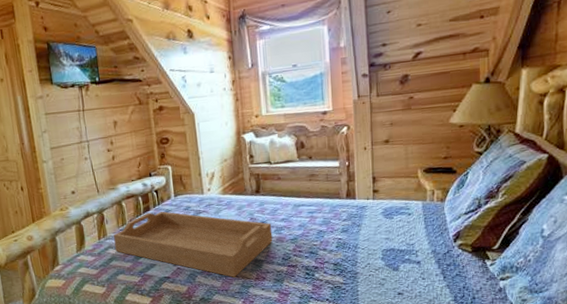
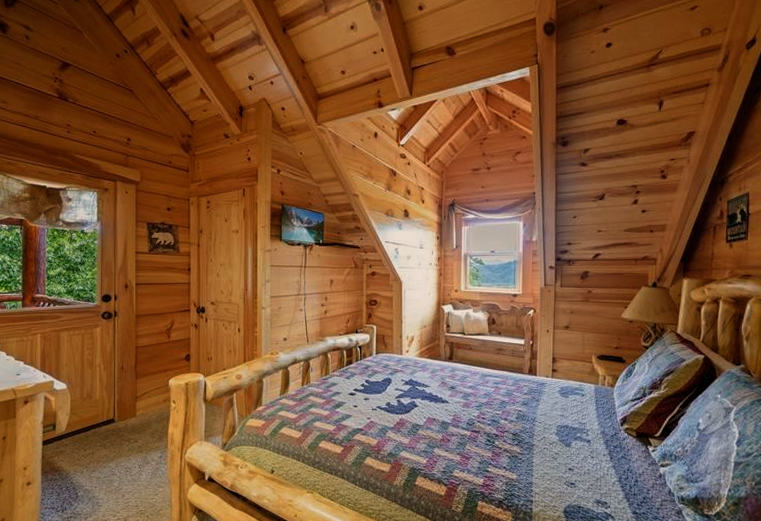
serving tray: present [114,211,273,278] -> none [316,367,460,436]

